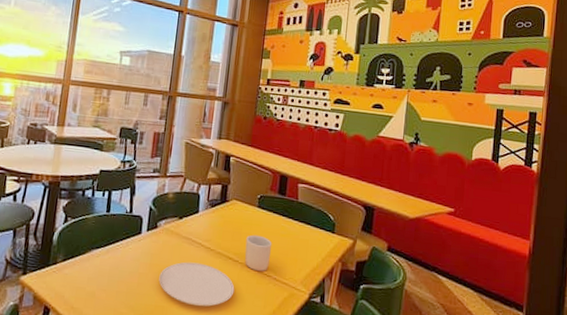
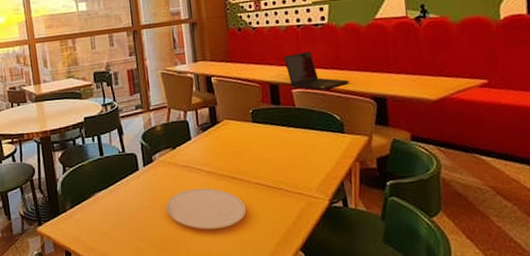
mug: present [244,234,272,272] -> none [247,150,278,187]
laptop: none [297,151,347,191] -> present [284,51,349,91]

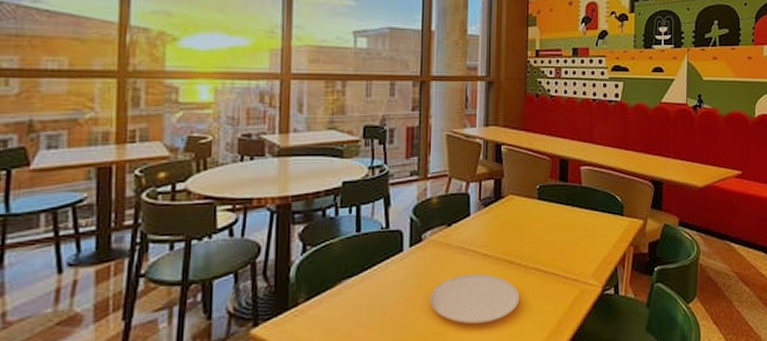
laptop: present [284,51,349,91] -> none [577,127,633,170]

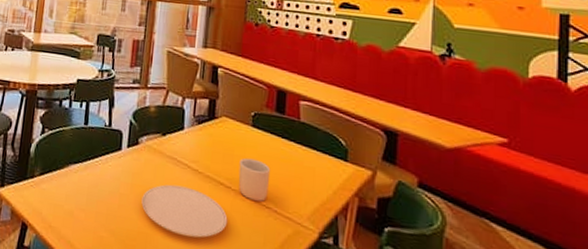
mug: none [527,231,558,272] -> present [238,157,271,202]

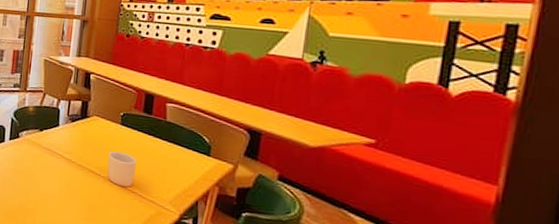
plate: present [141,184,228,238] -> none [22,170,97,214]

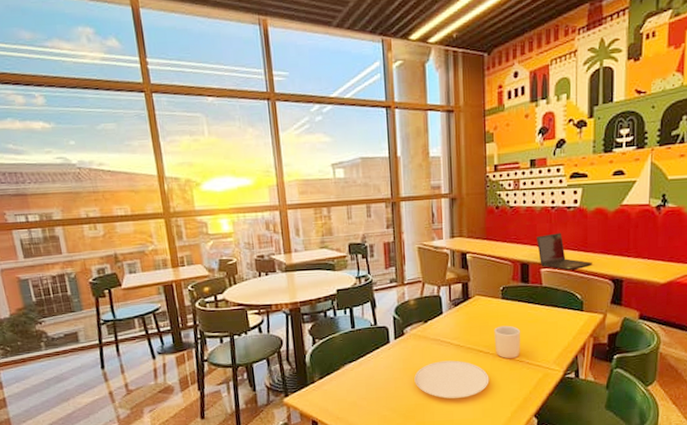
plate: none [22,170,97,214] -> present [414,360,489,399]
laptop: none [165,70,227,112] -> present [537,233,592,271]

